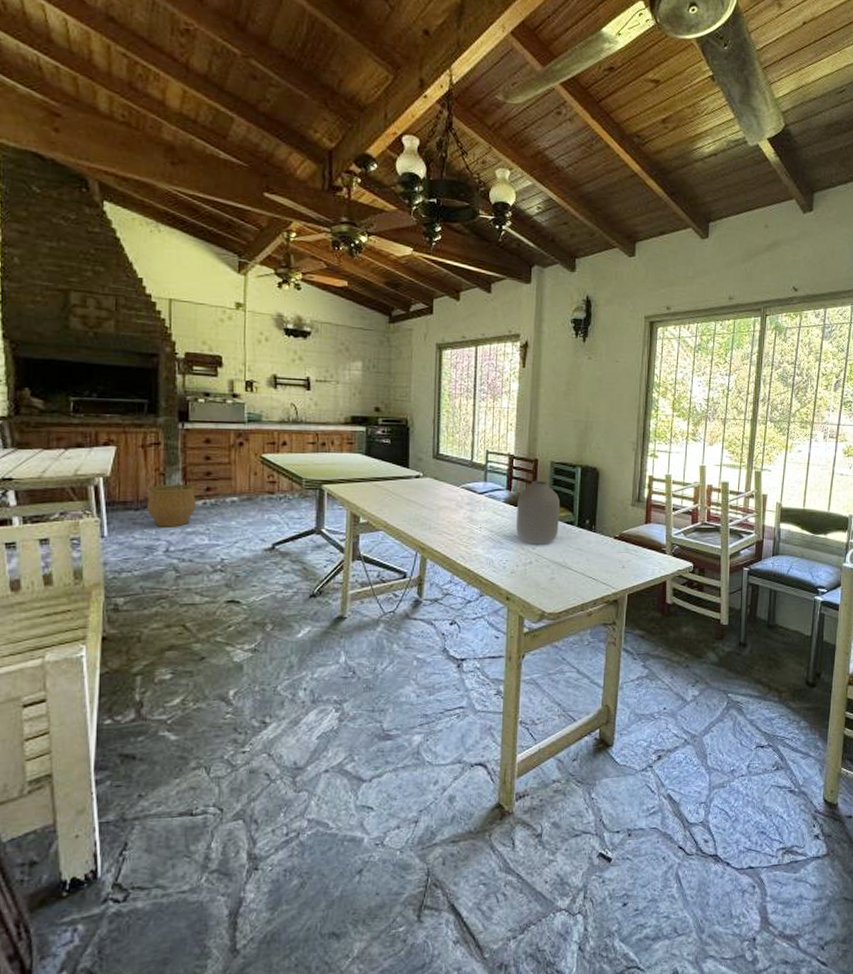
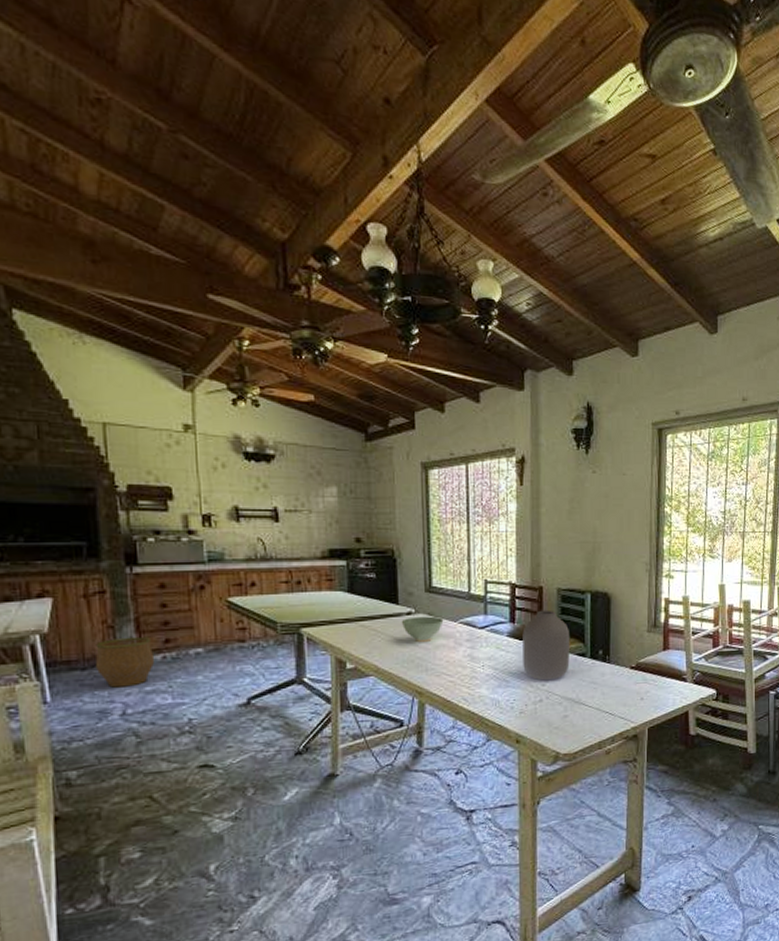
bowl: none [410,480,448,504] -> present [401,616,444,643]

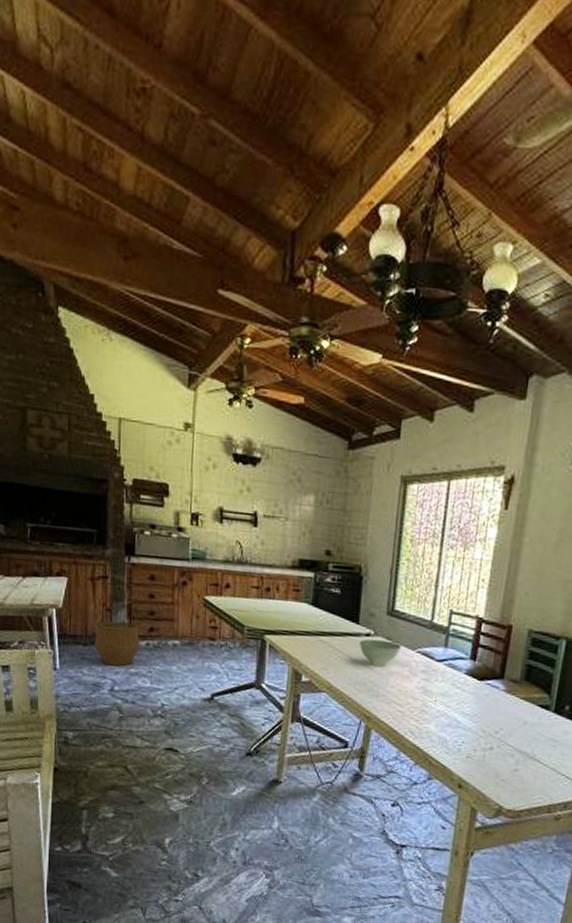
vase: present [522,610,570,681] -> none [477,651,535,729]

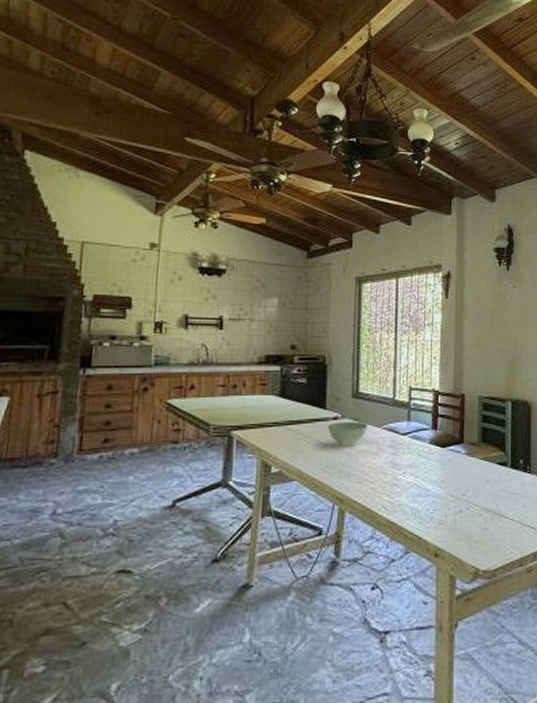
basket: present [94,621,141,667] -> none [35,435,93,486]

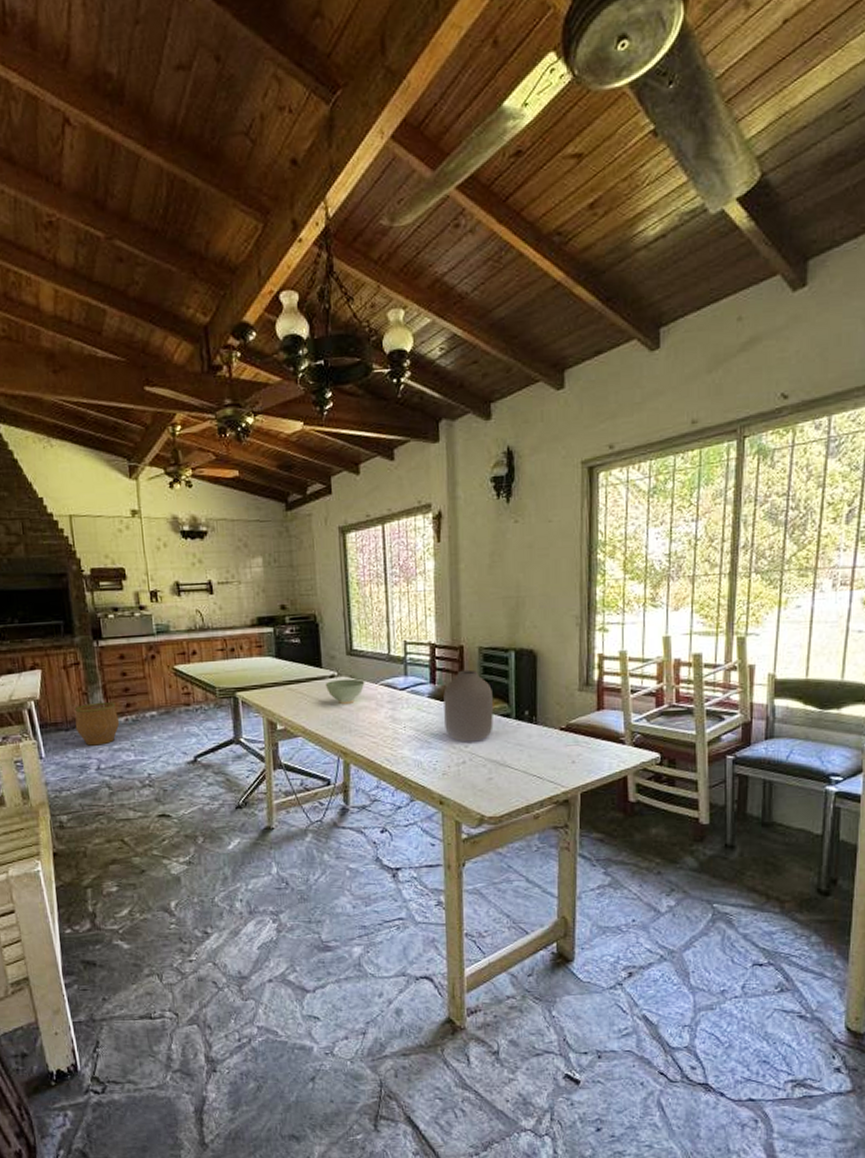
basket: none [35,435,93,486] -> present [74,701,120,746]
vase: none [444,417,490,490] -> present [443,669,494,742]

